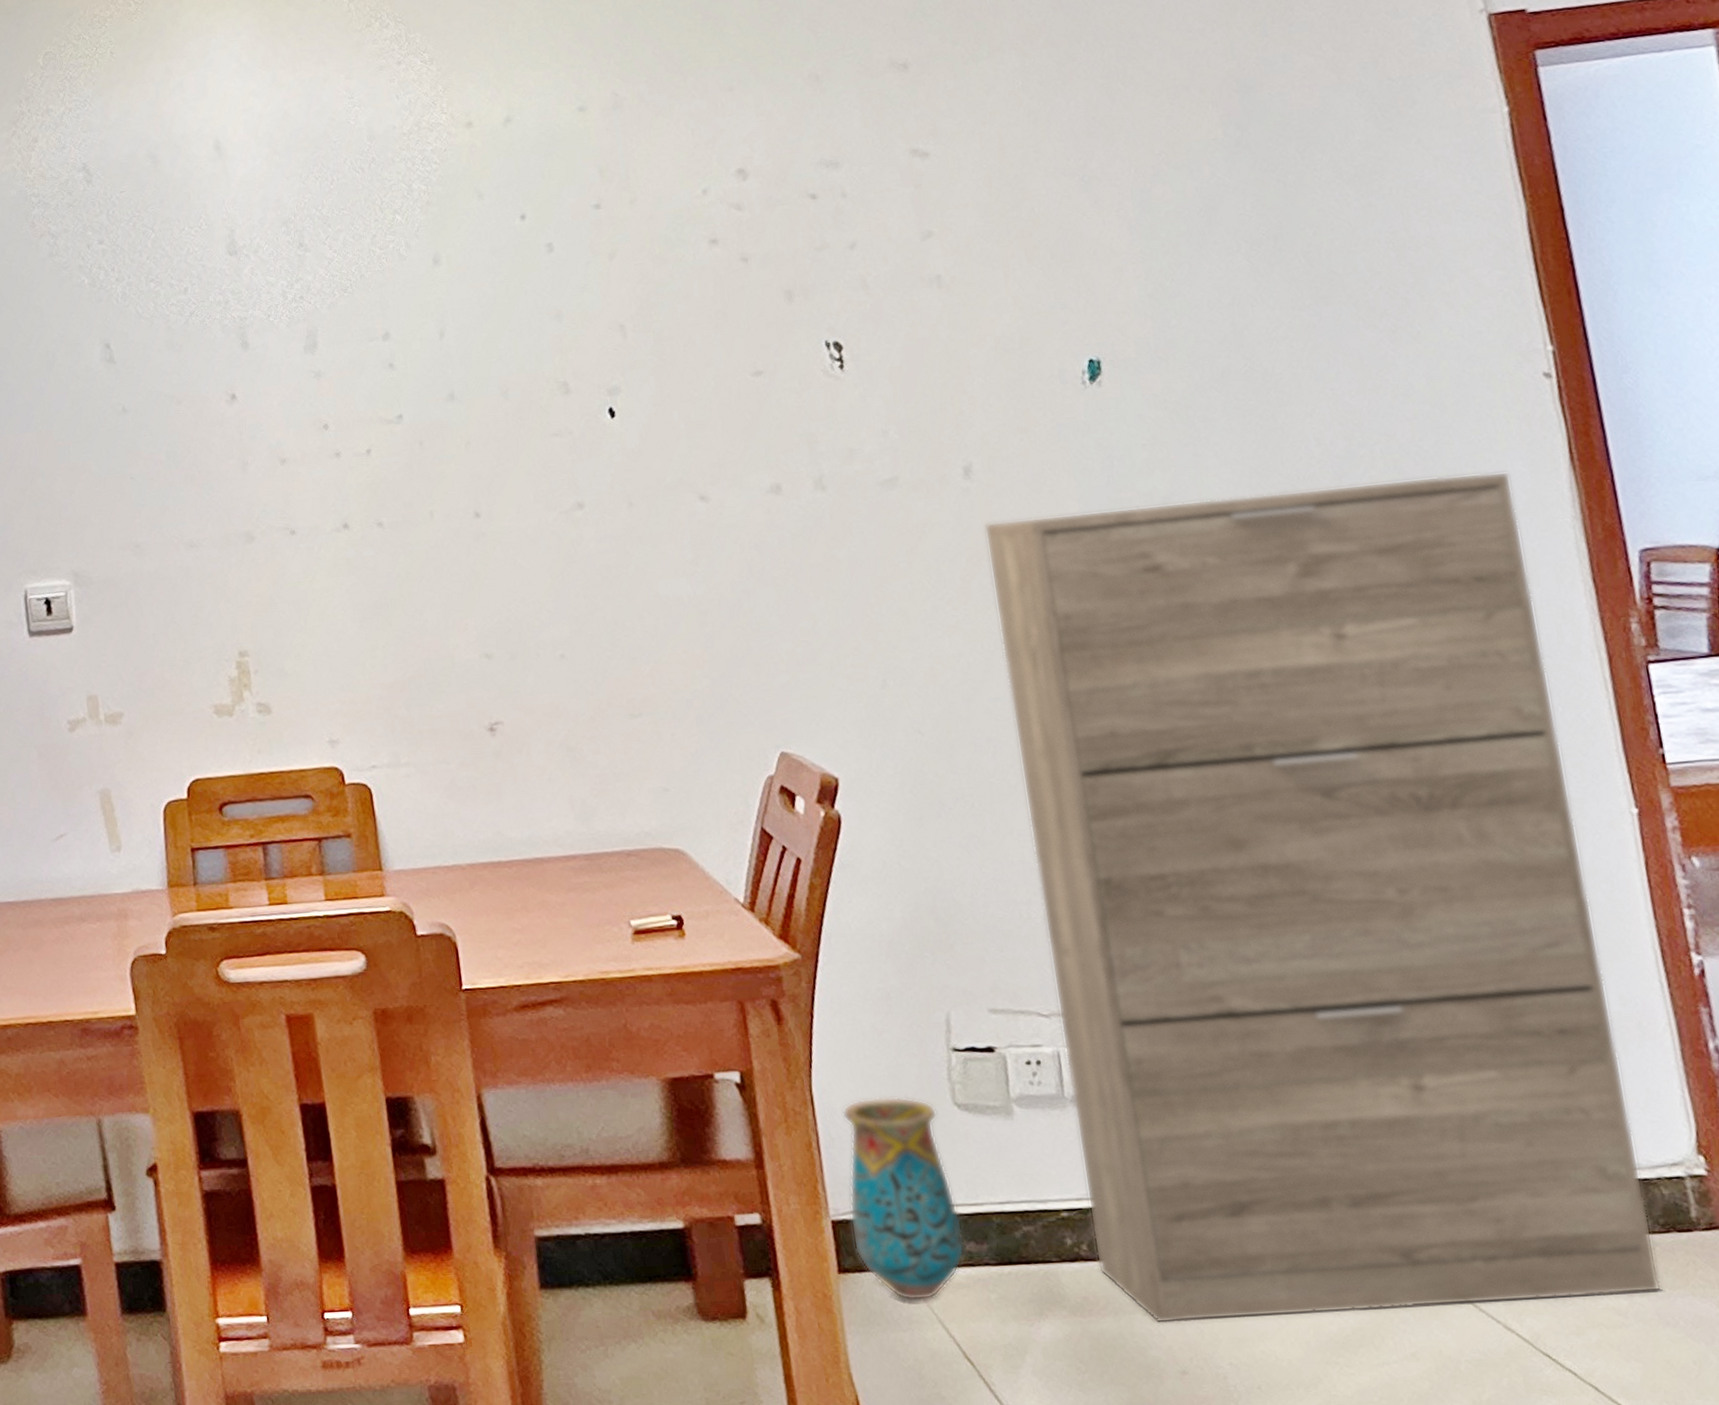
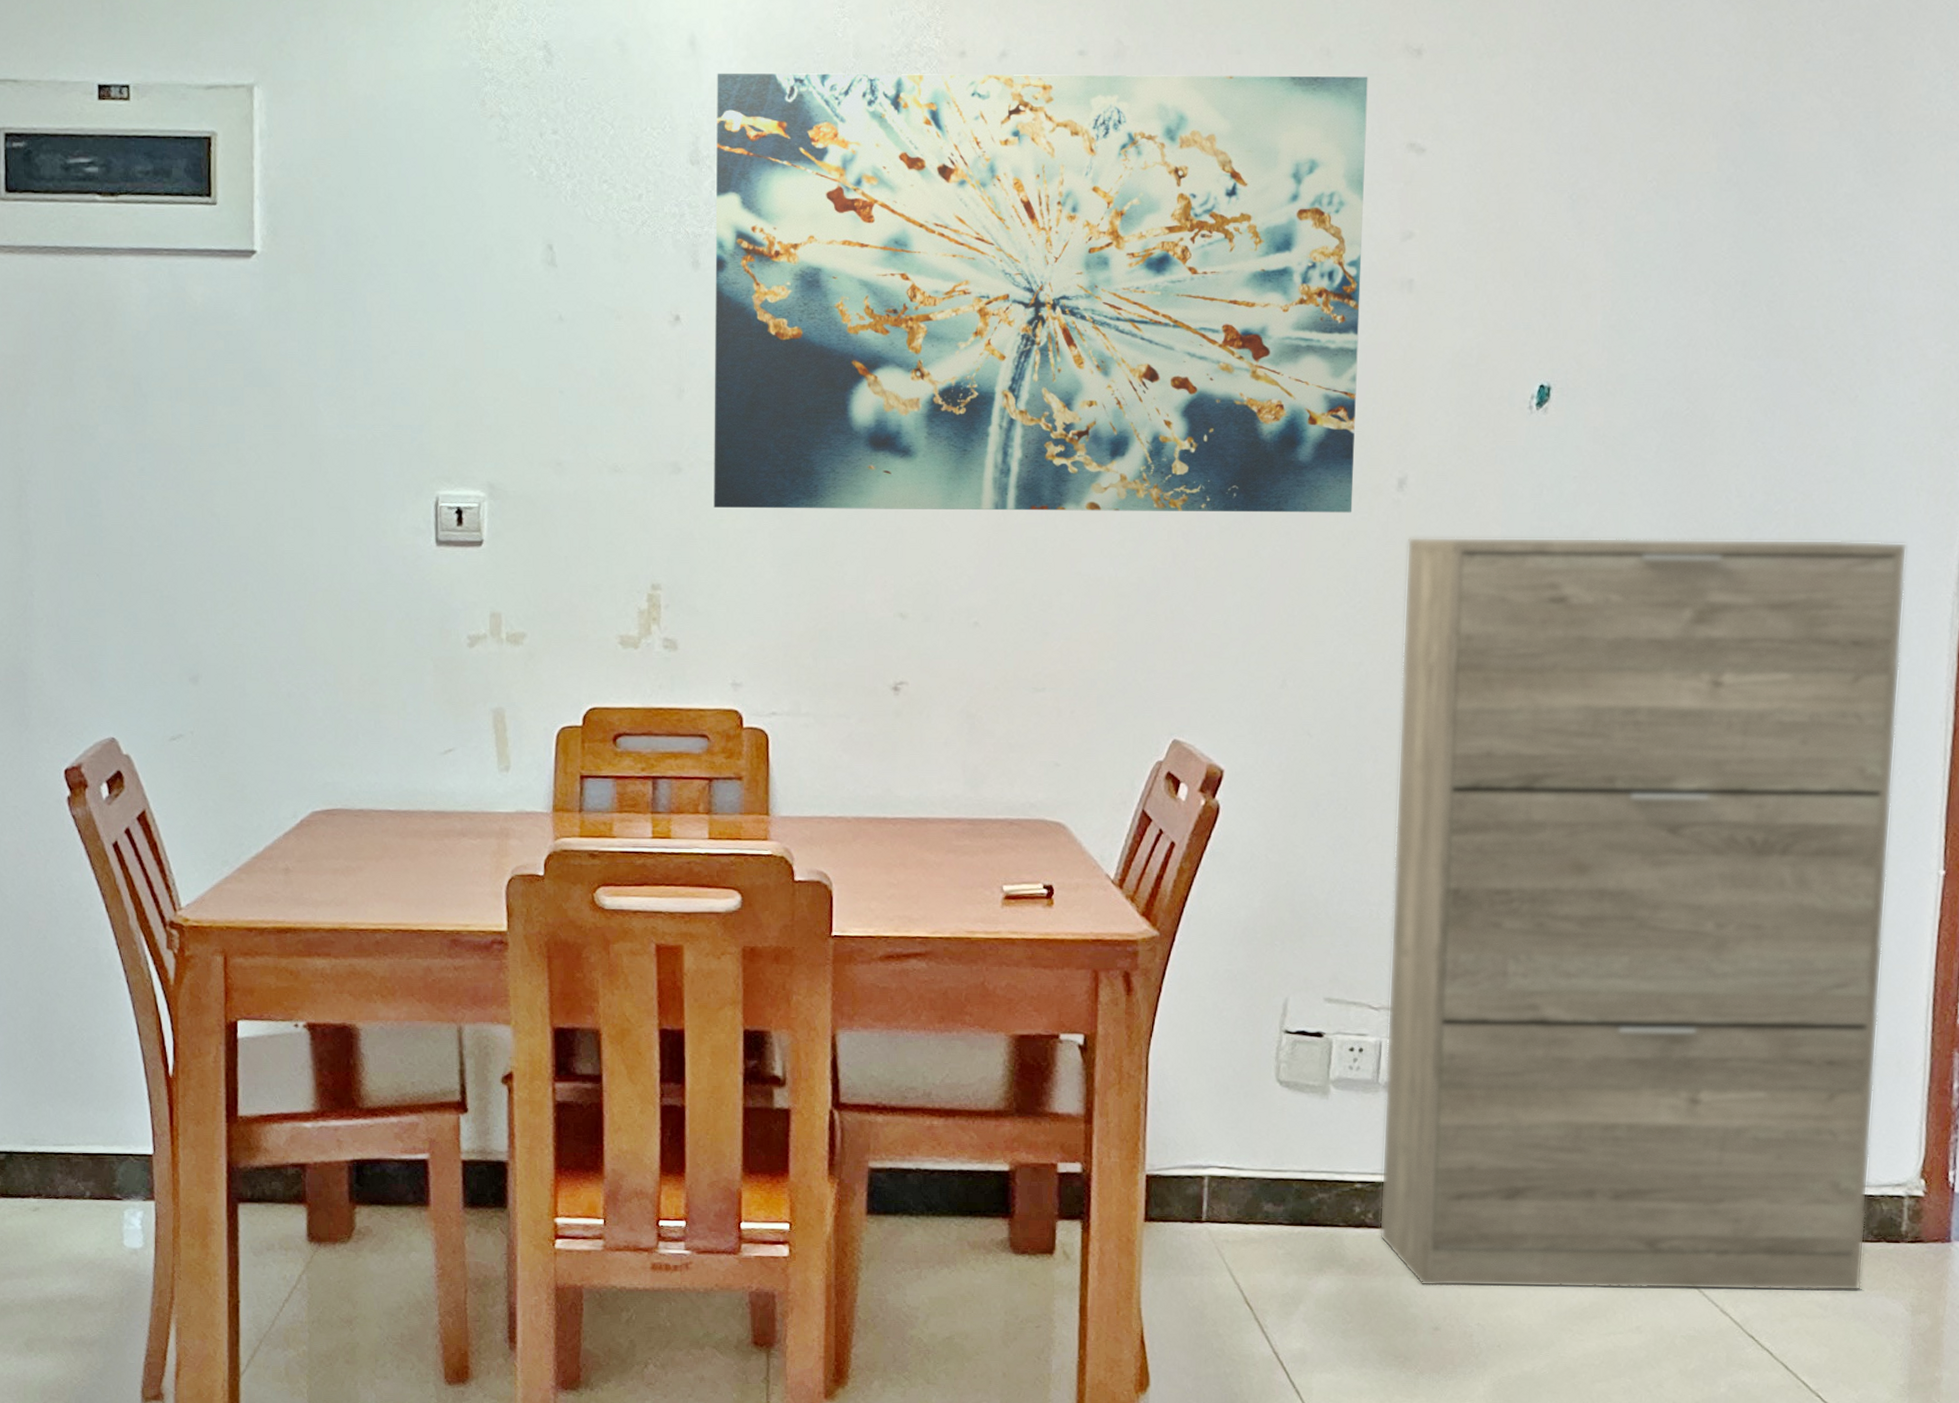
wall art: none [243,94,922,571] -> present [714,73,1368,513]
vase: present [842,1096,965,1301] -> none [1163,1068,1264,1251]

